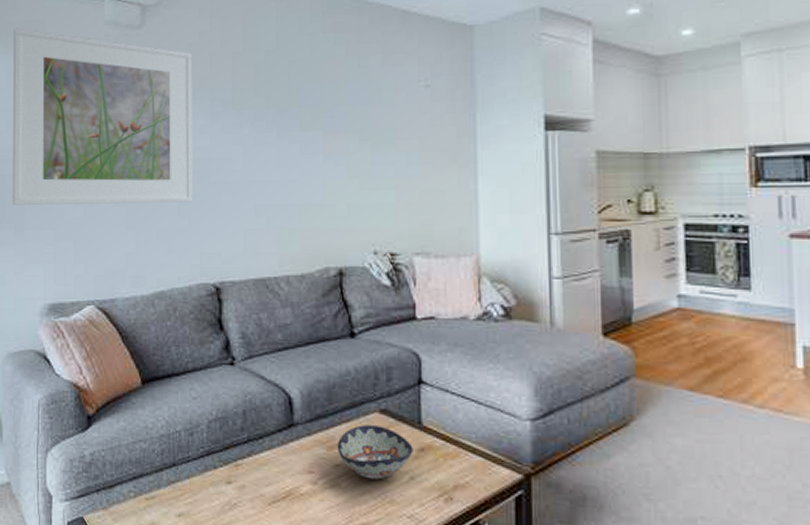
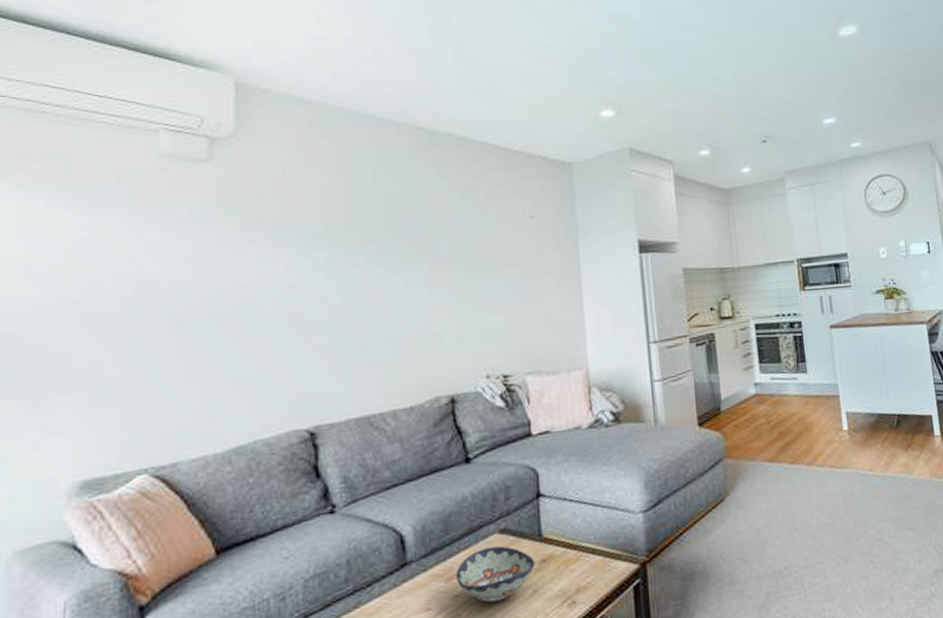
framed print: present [12,28,193,205] -> none [23,160,279,368]

